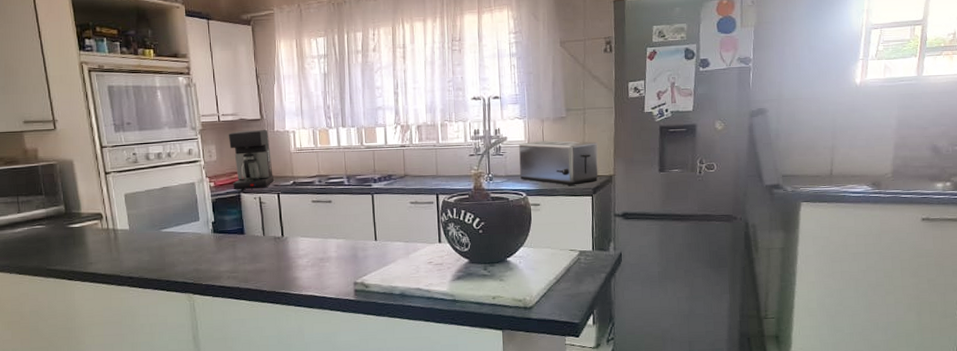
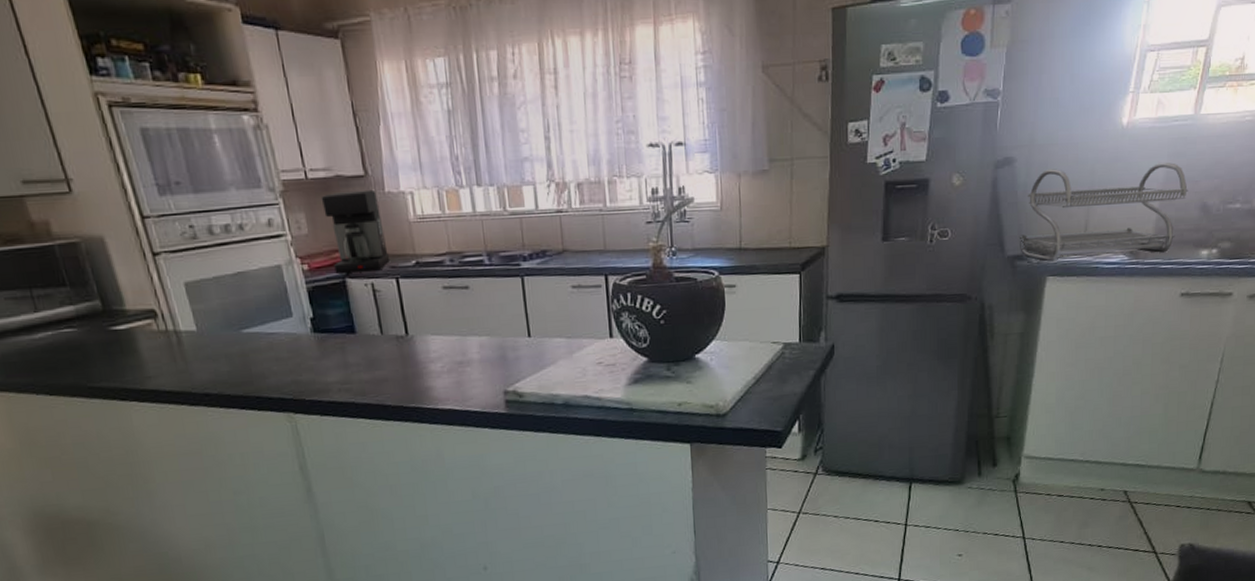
toaster: present [519,140,599,186] -> none [709,201,809,261]
dish rack: none [774,112,920,190] -> present [1019,162,1189,262]

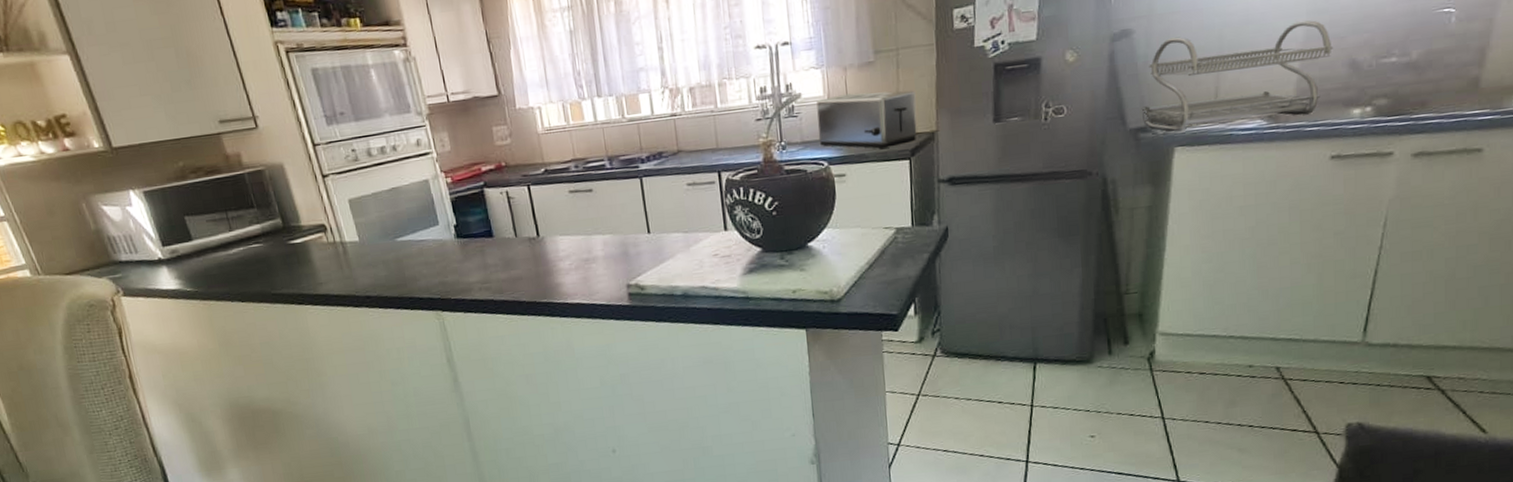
coffee maker: present [321,189,391,274] -> none [461,107,523,185]
toaster: none [709,201,809,261] -> present [816,90,917,149]

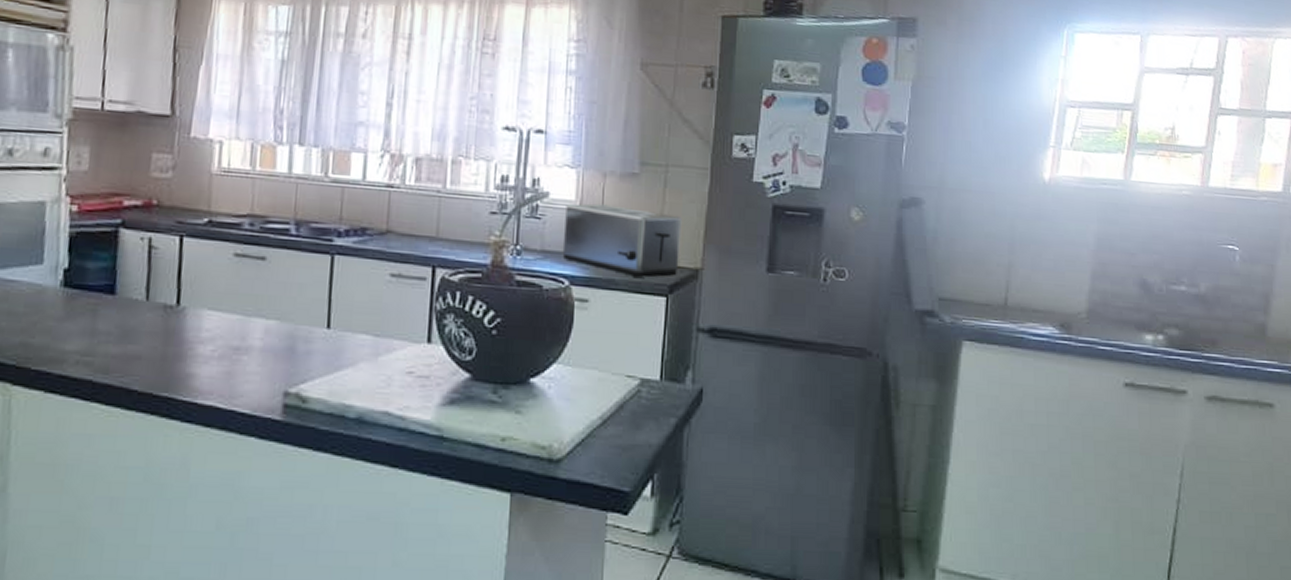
dish rack: present [1141,20,1334,132] -> none [928,217,1125,331]

